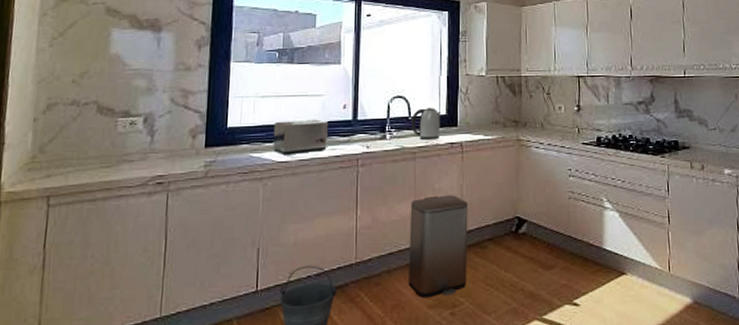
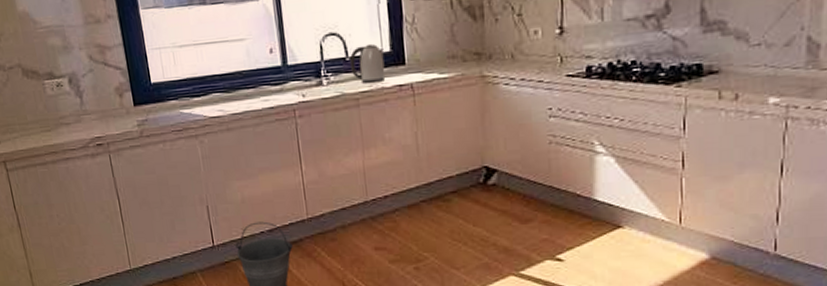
toaster: present [273,119,328,156] -> none [198,67,259,110]
pedal bin: present [408,195,468,299] -> none [359,144,431,253]

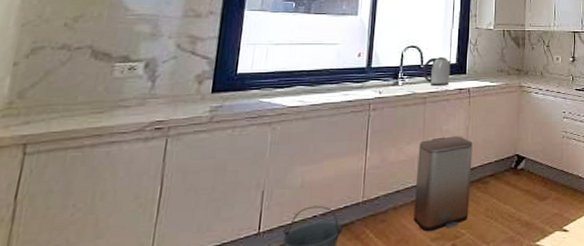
pedal bin: none [359,144,431,253] -> present [413,136,473,232]

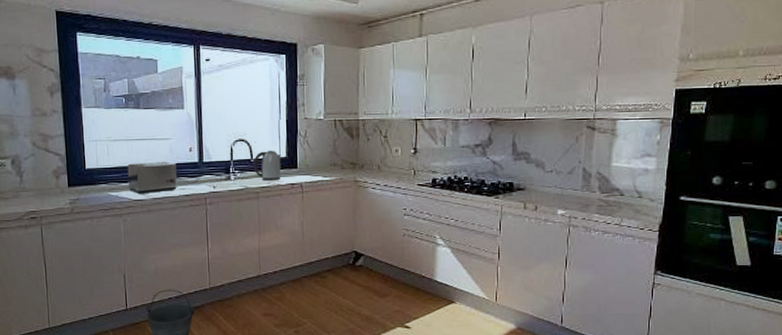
toaster: none [284,66,342,101] -> present [127,161,177,194]
pedal bin: present [413,136,473,232] -> none [256,231,309,319]

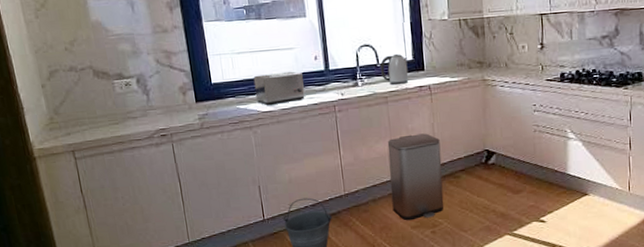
pedal bin: none [256,231,309,319] -> present [387,133,444,221]

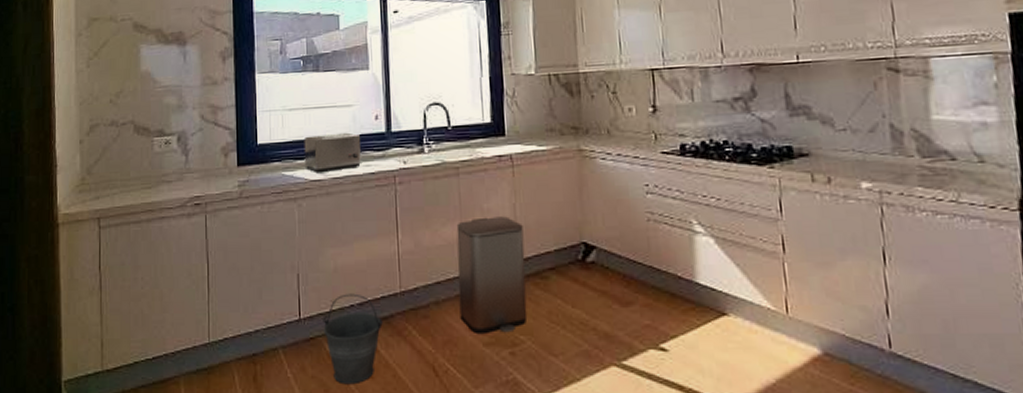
kettle: present [380,54,409,86] -> none [452,115,486,154]

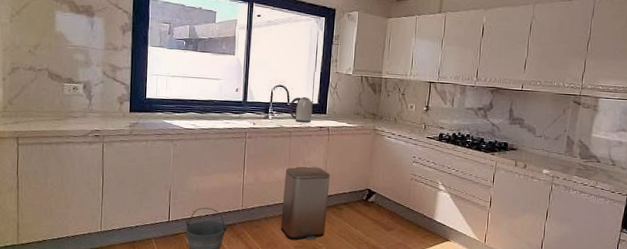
toaster: present [304,132,361,174] -> none [181,97,223,124]
kettle: none [452,115,486,154] -> present [290,97,313,124]

